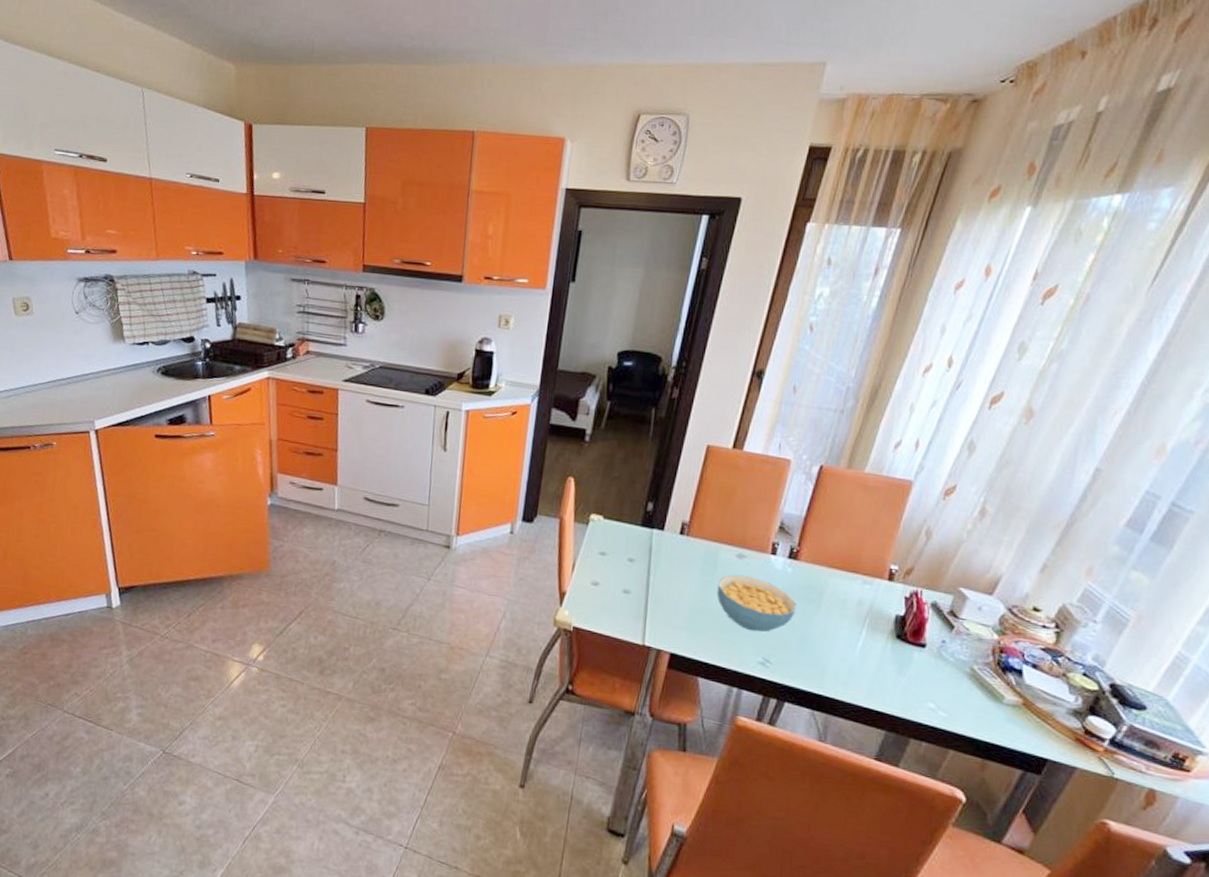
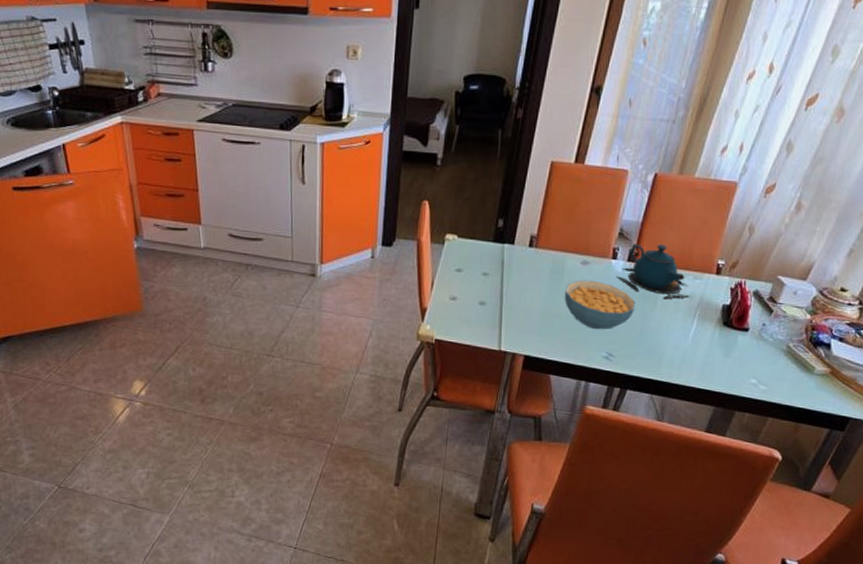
teapot: none [775,539,859,604] -> present [616,243,691,300]

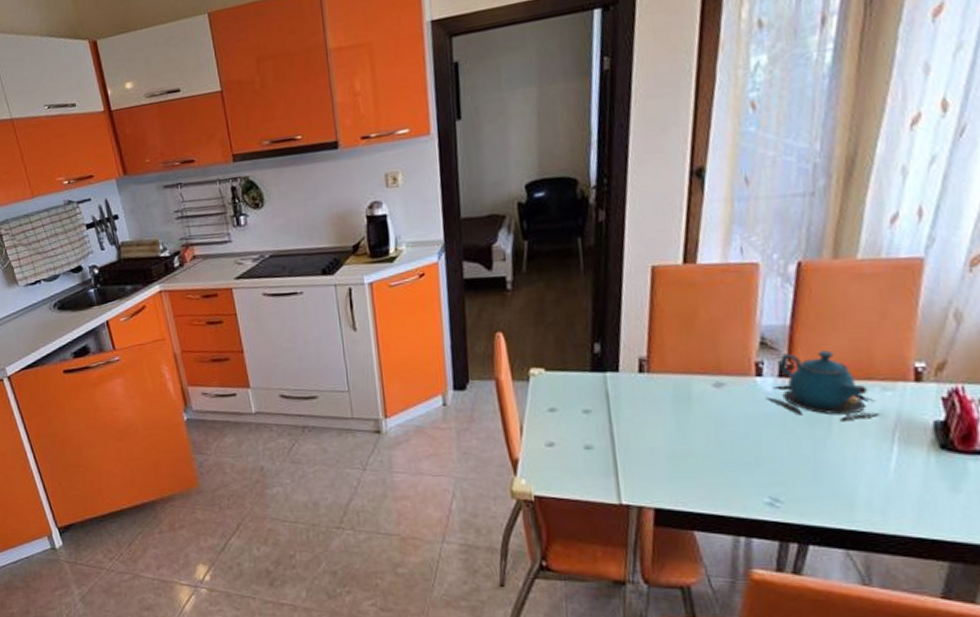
cereal bowl: present [564,280,636,330] -> none [696,406,802,469]

